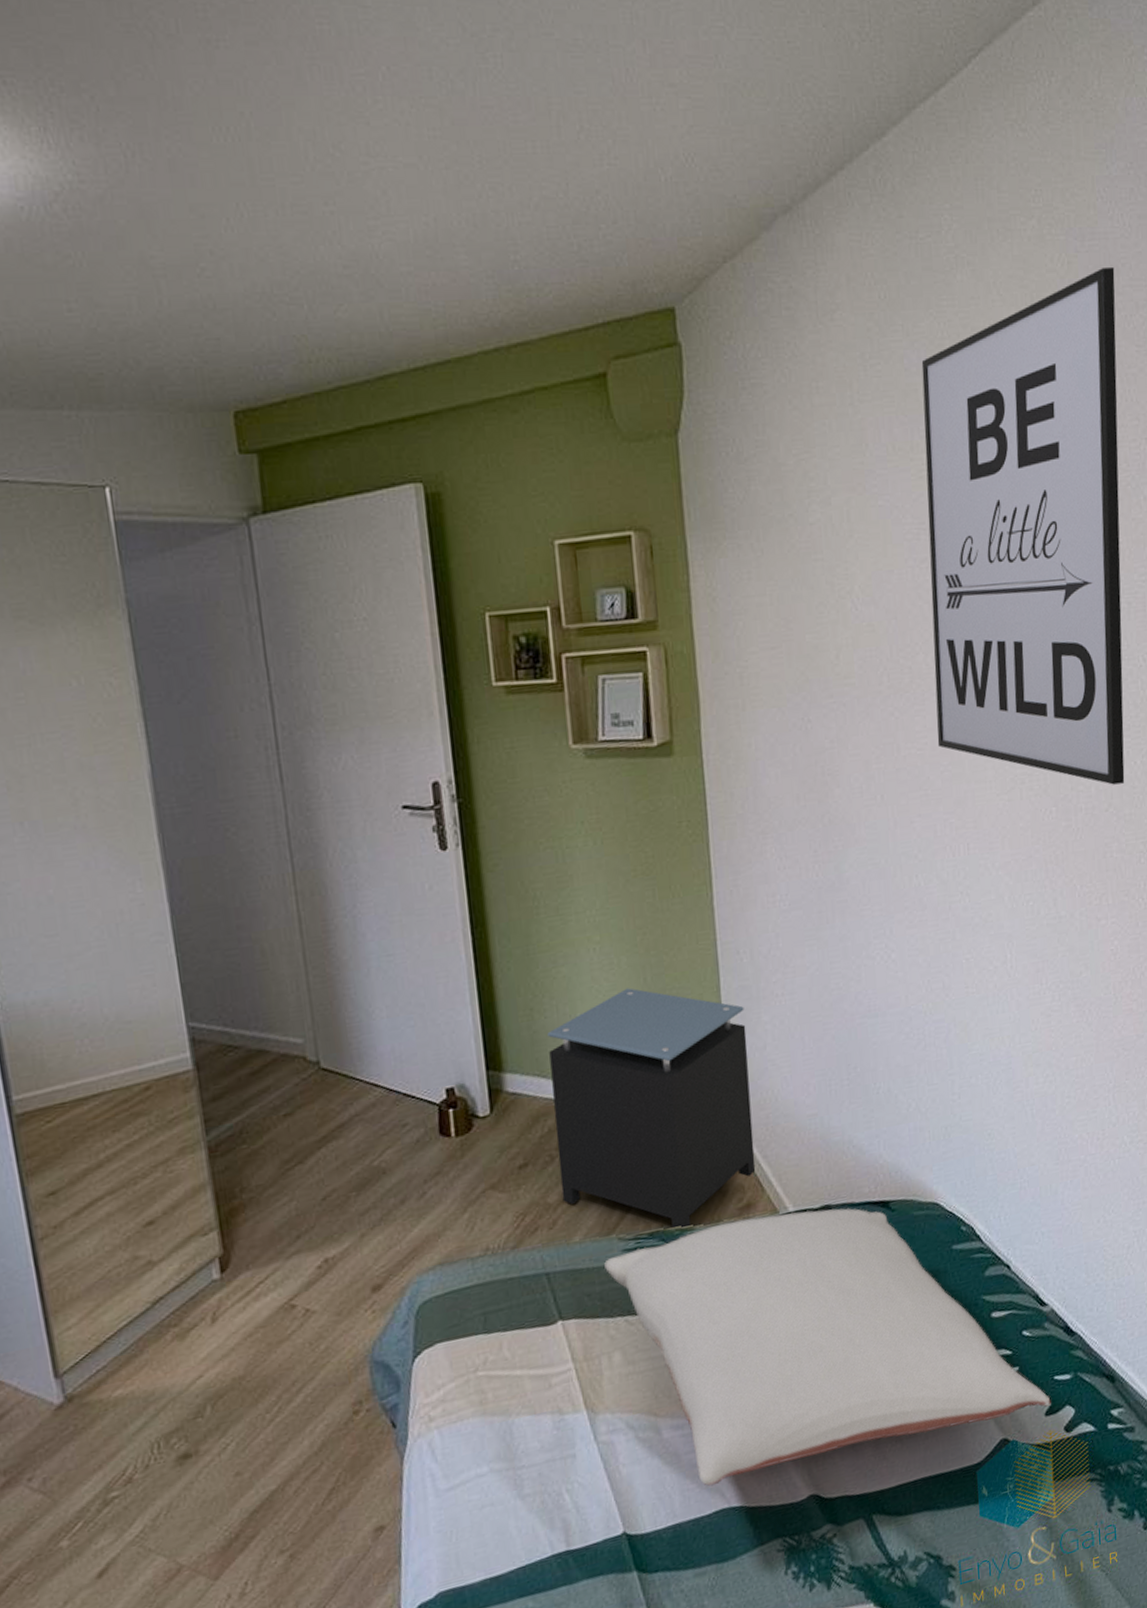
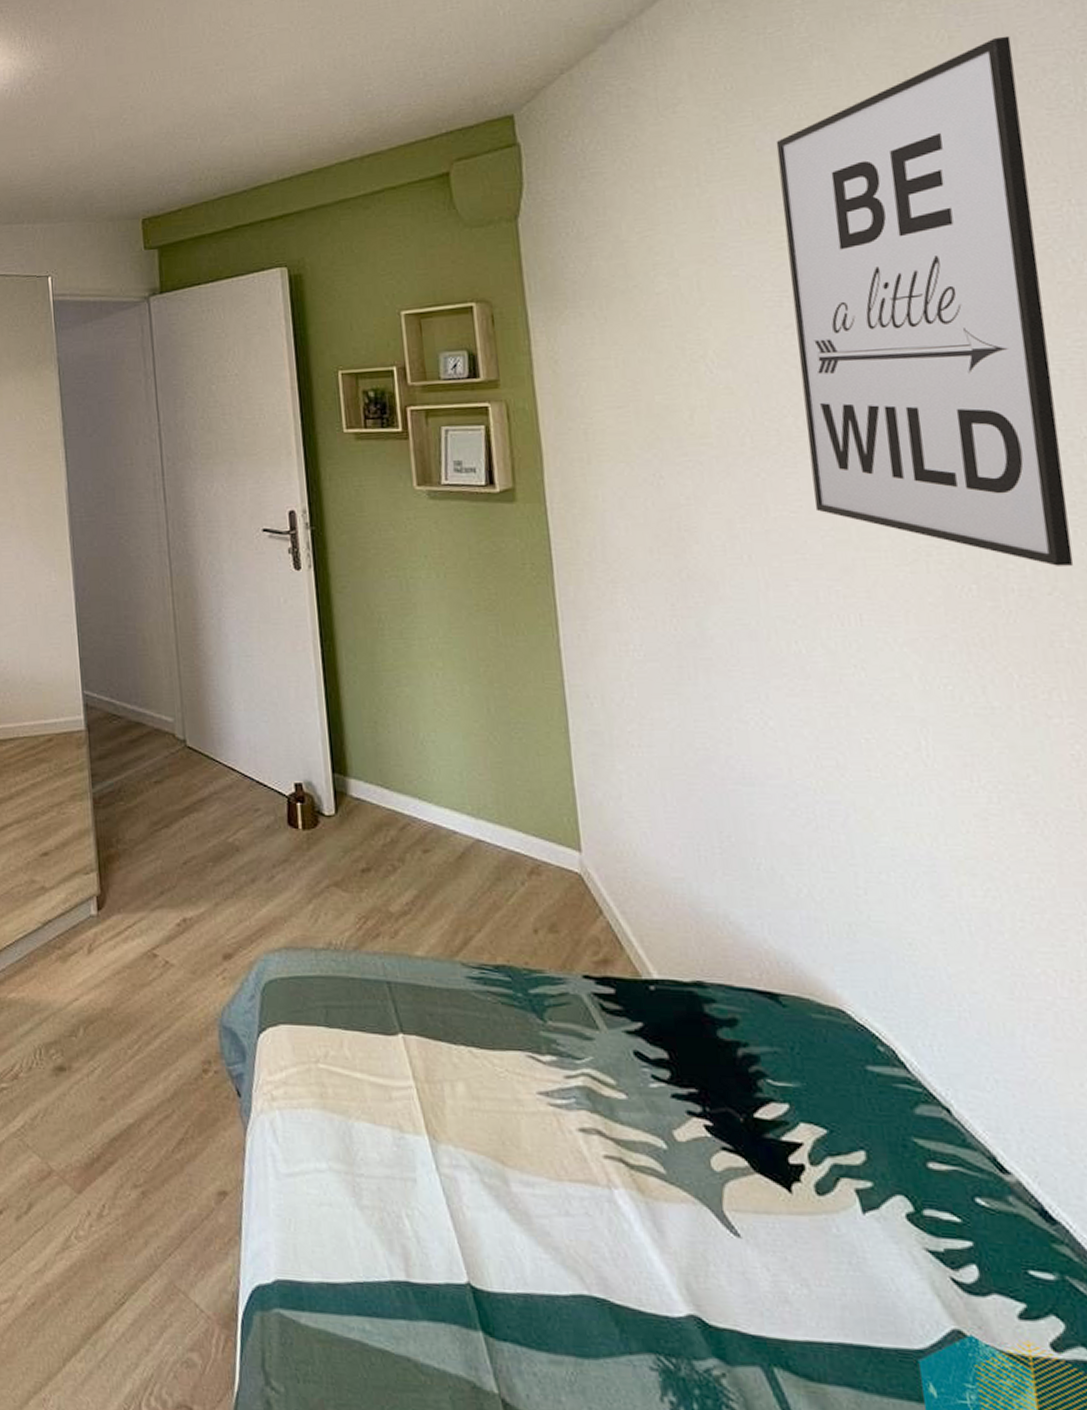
nightstand: present [547,988,756,1238] -> none [391,716,613,979]
pillow: present [604,1207,1051,1487] -> none [447,973,1027,1307]

